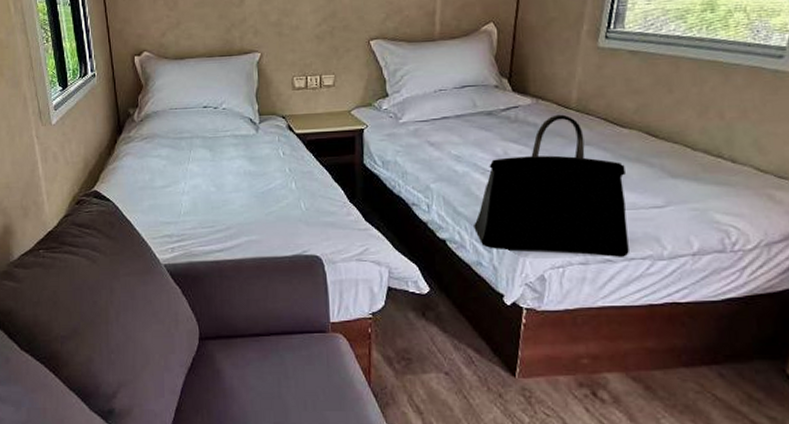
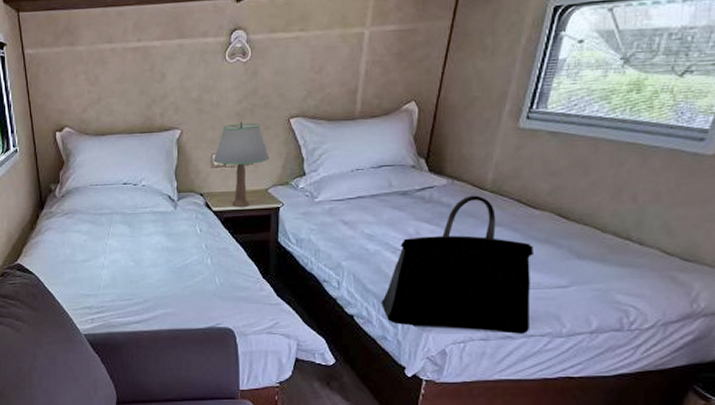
table lamp: none [294,44,351,130] -> present [213,122,270,208]

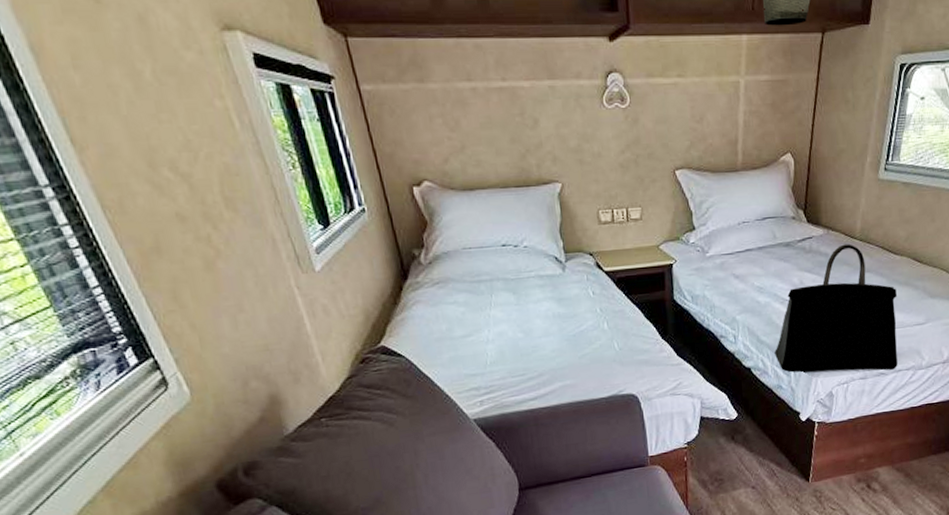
table lamp: present [213,122,270,208] -> none [600,174,658,267]

